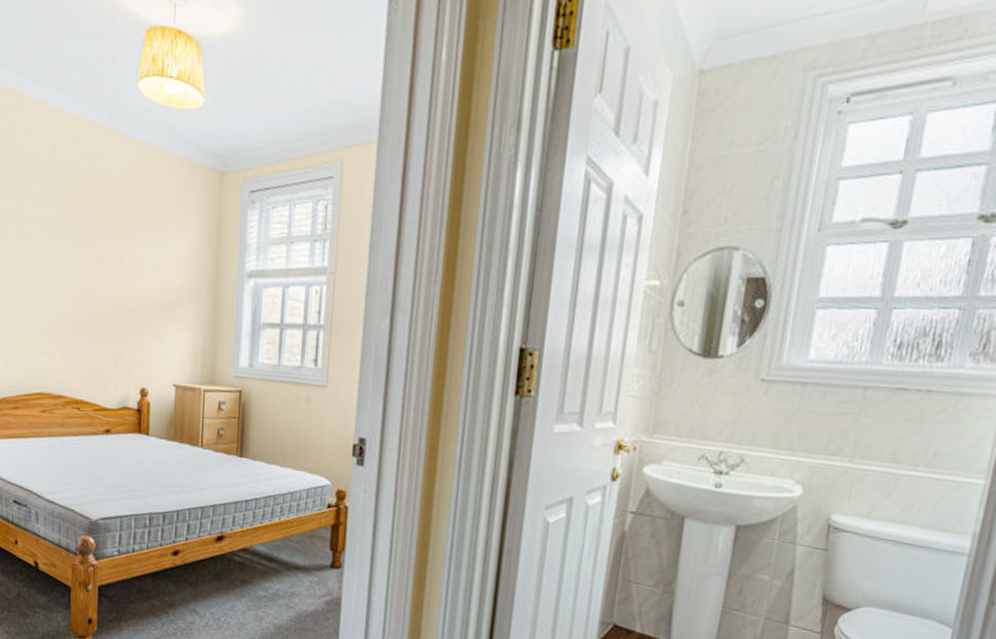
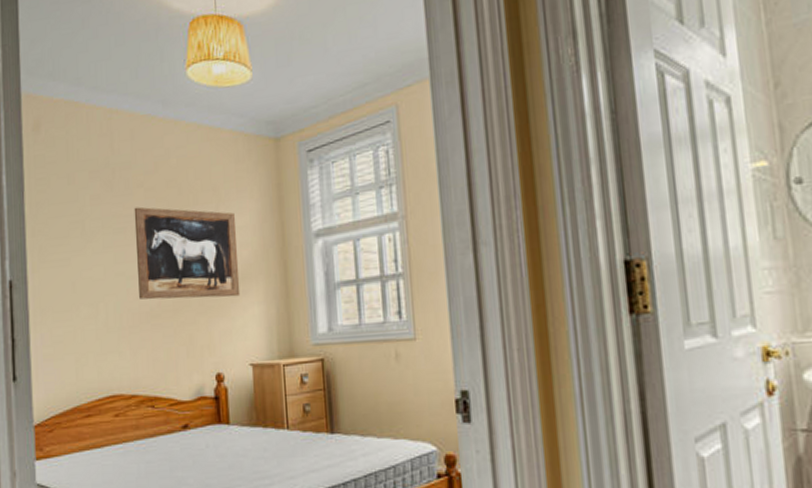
wall art: none [72,216,173,321] -> present [134,207,241,300]

